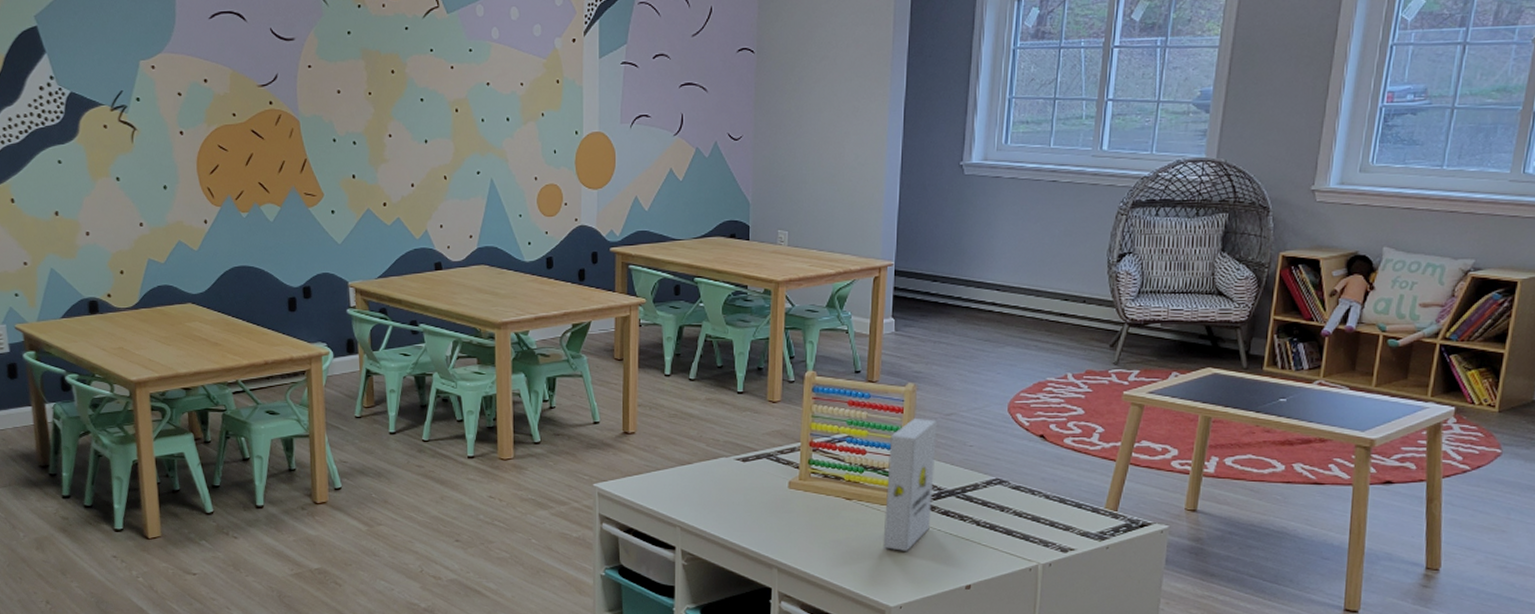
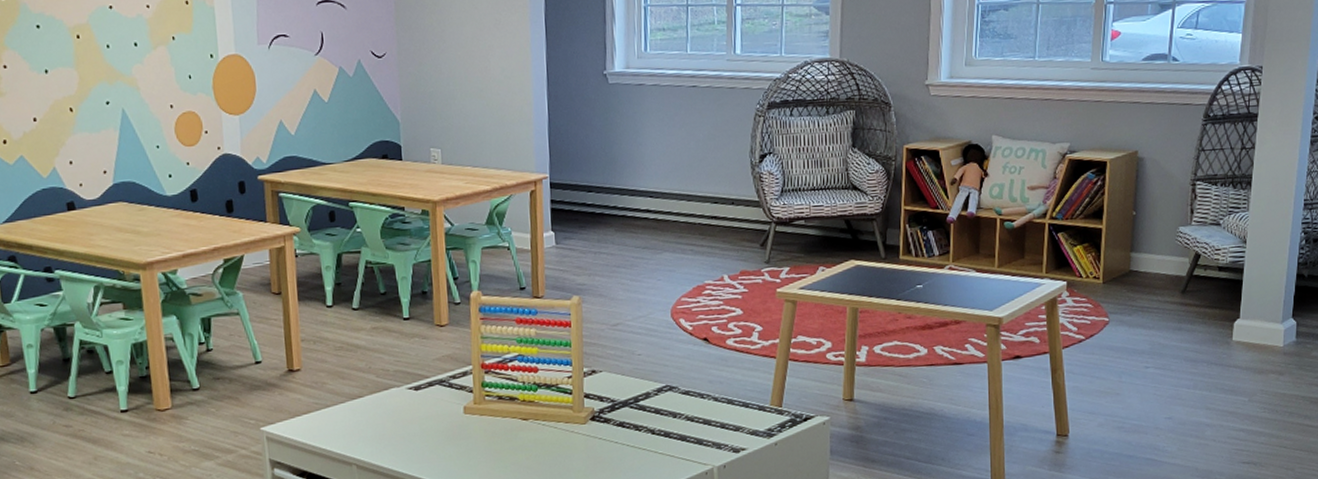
board game: present [883,417,938,551] -> none [560,330,608,468]

